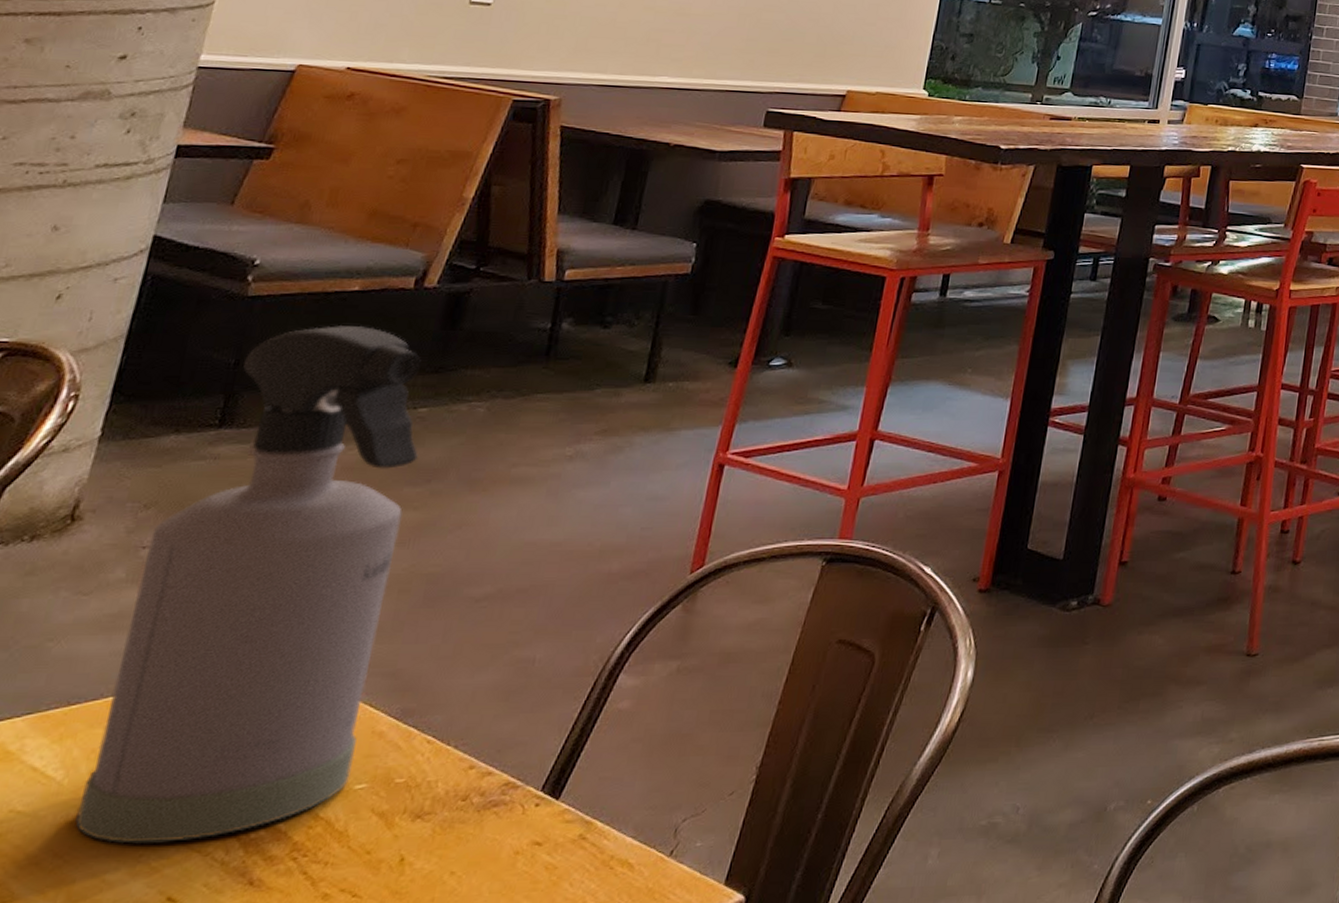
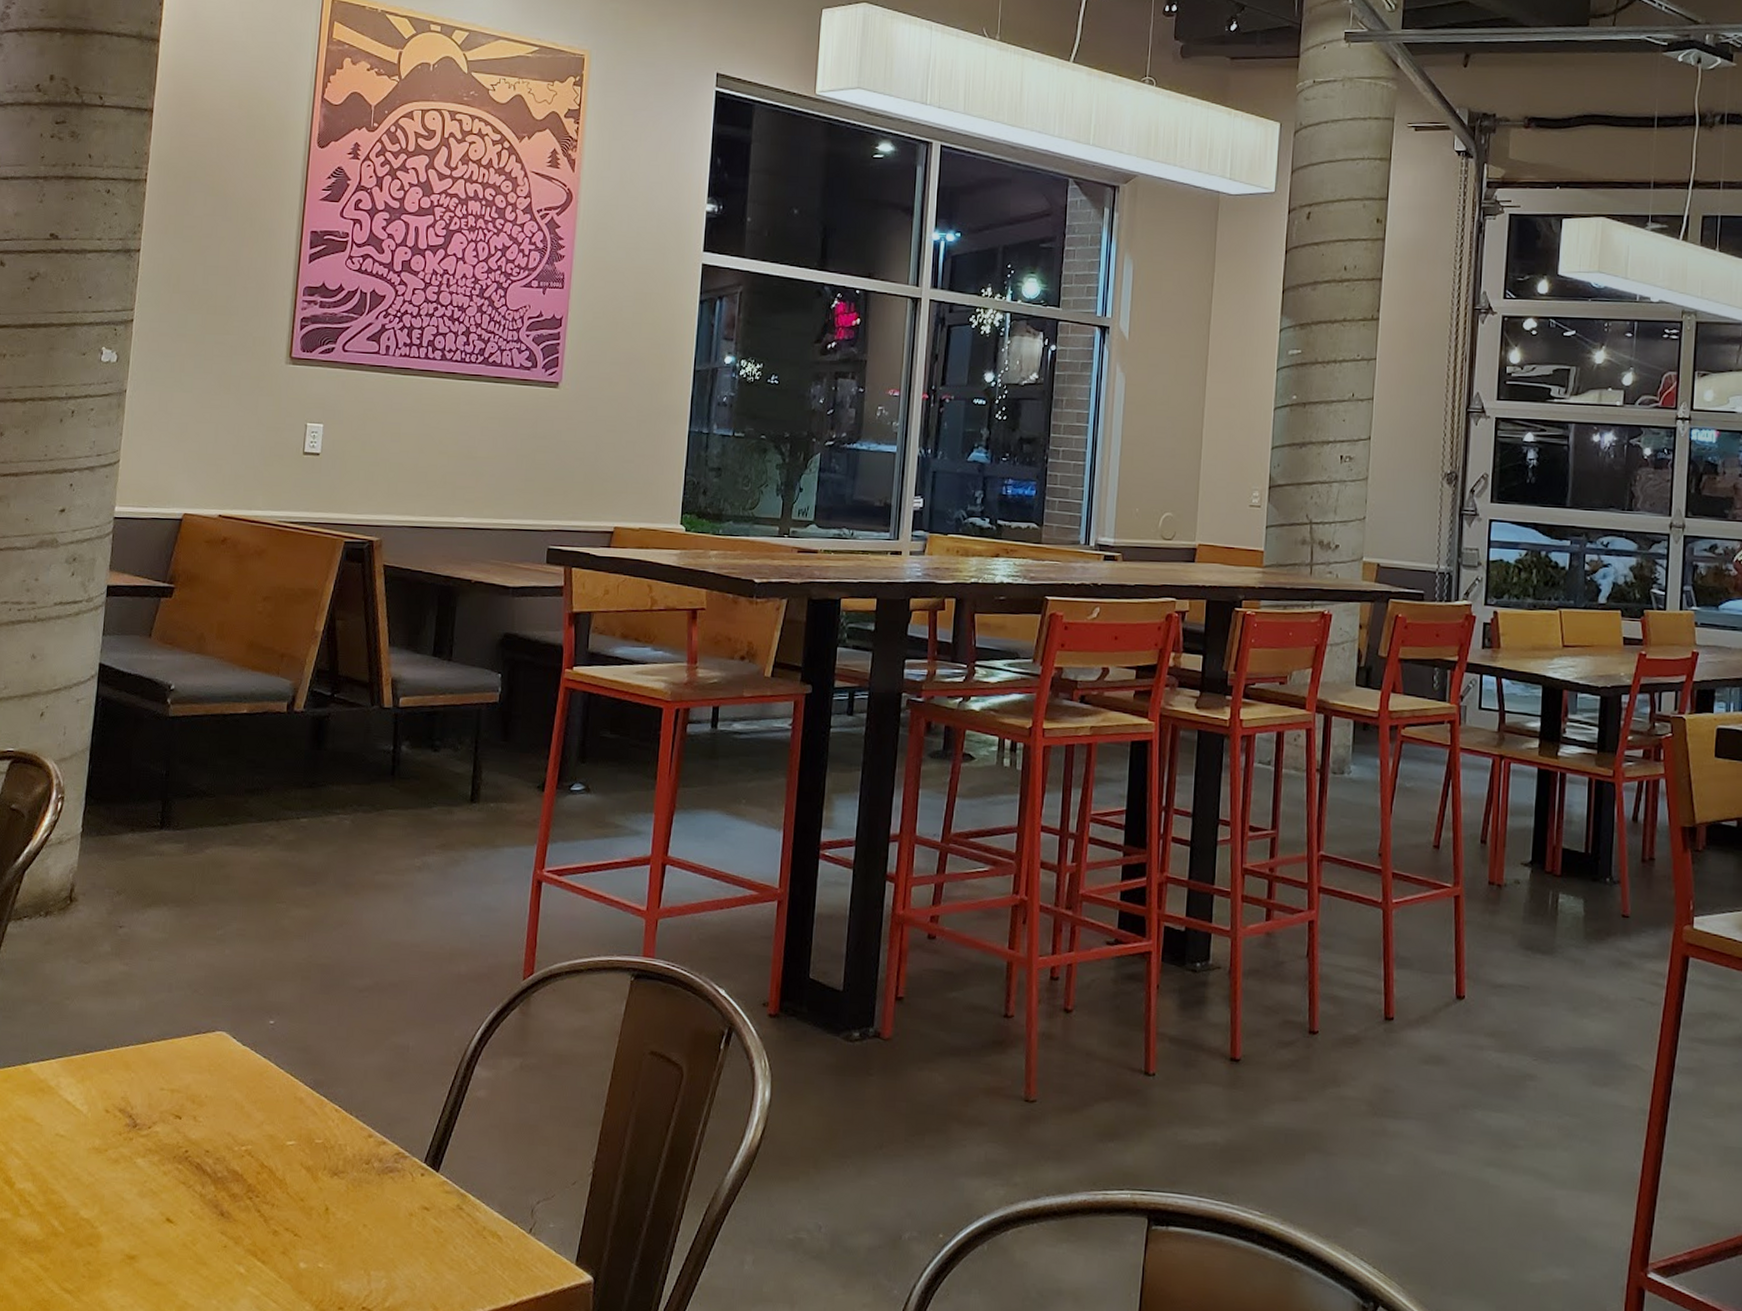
spray bottle: present [75,326,421,844] -> none [99,744,305,1173]

